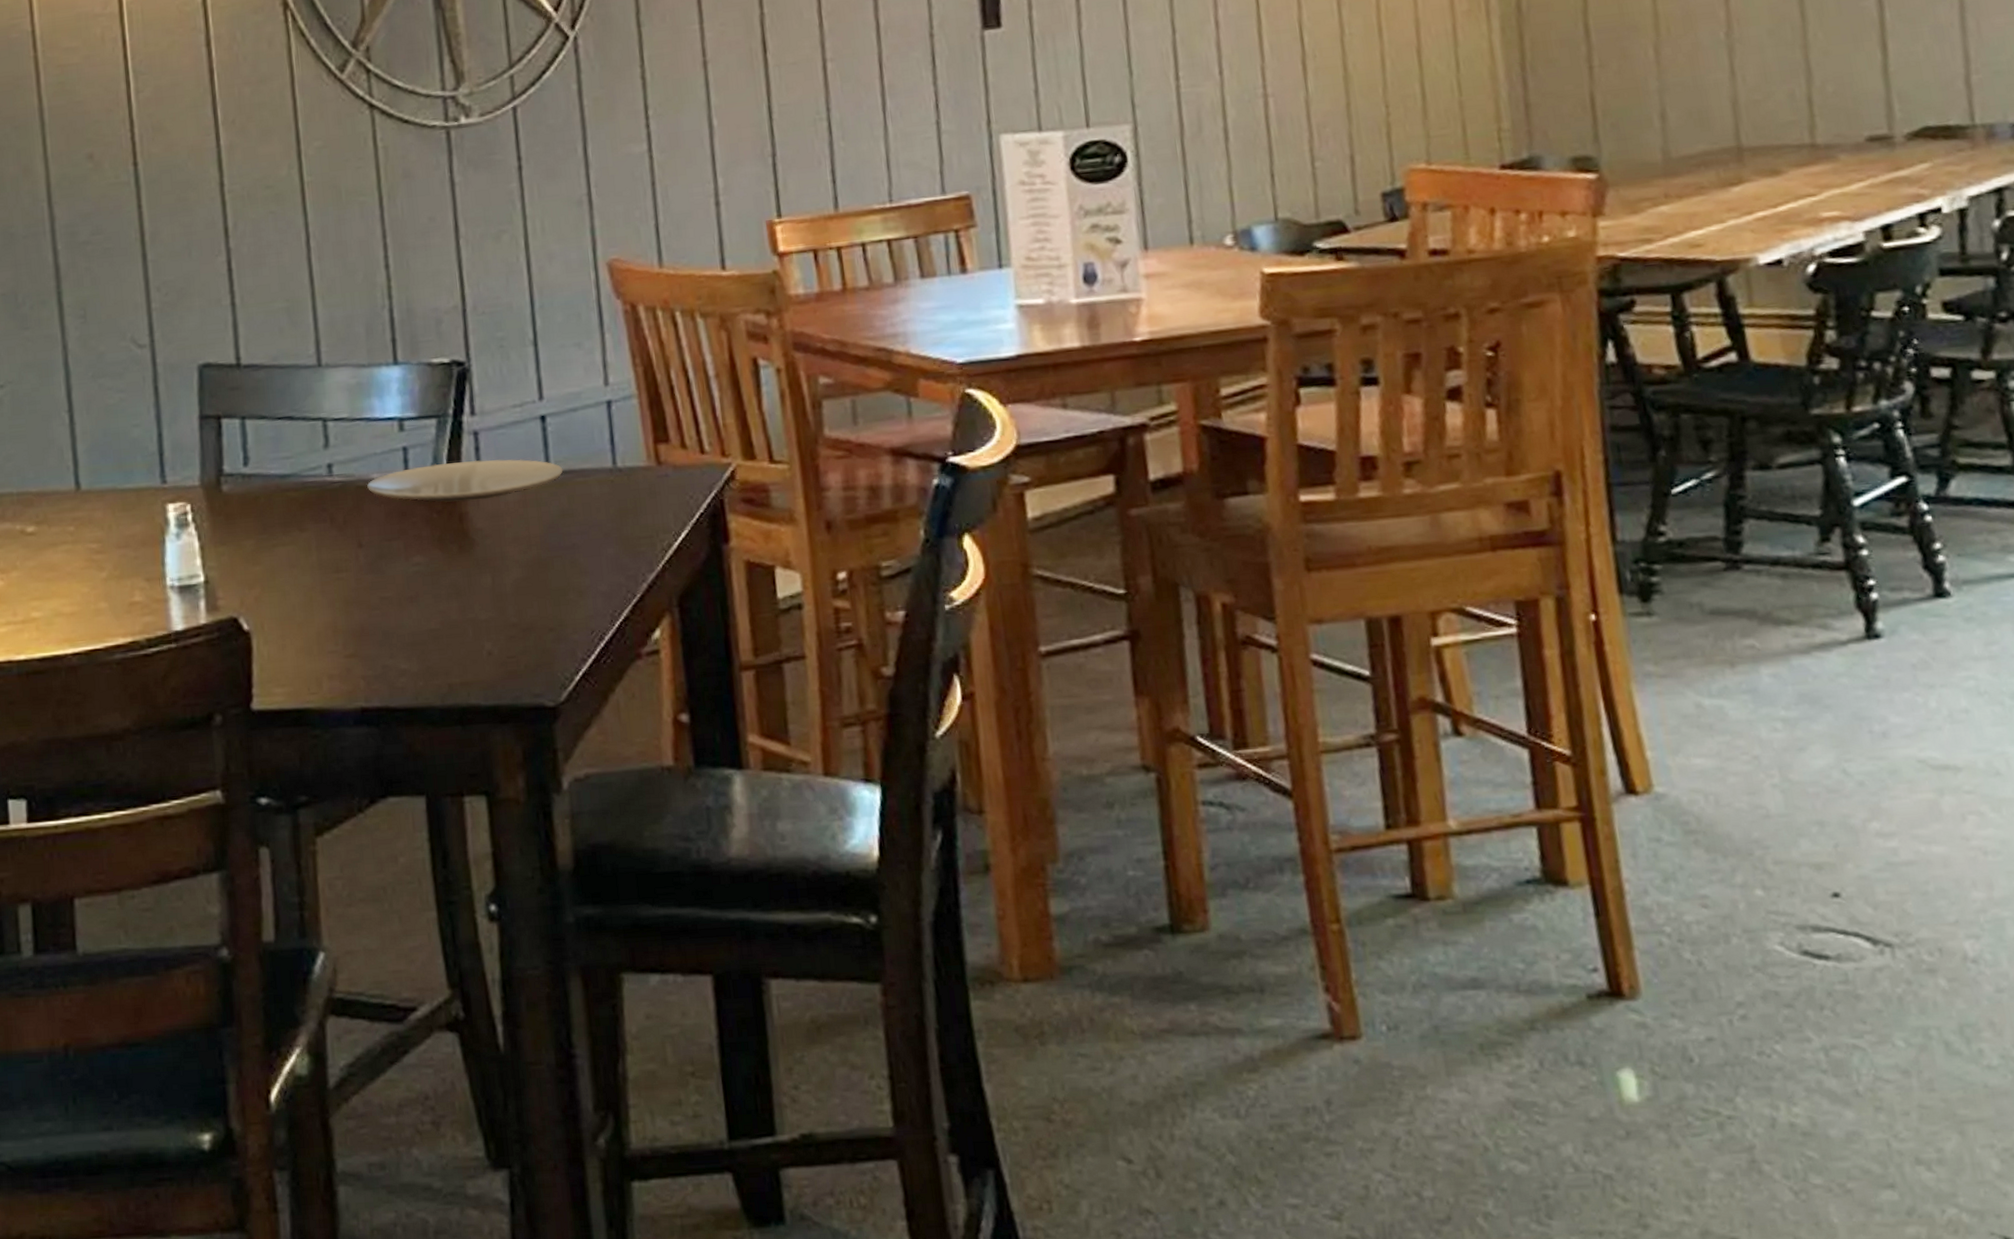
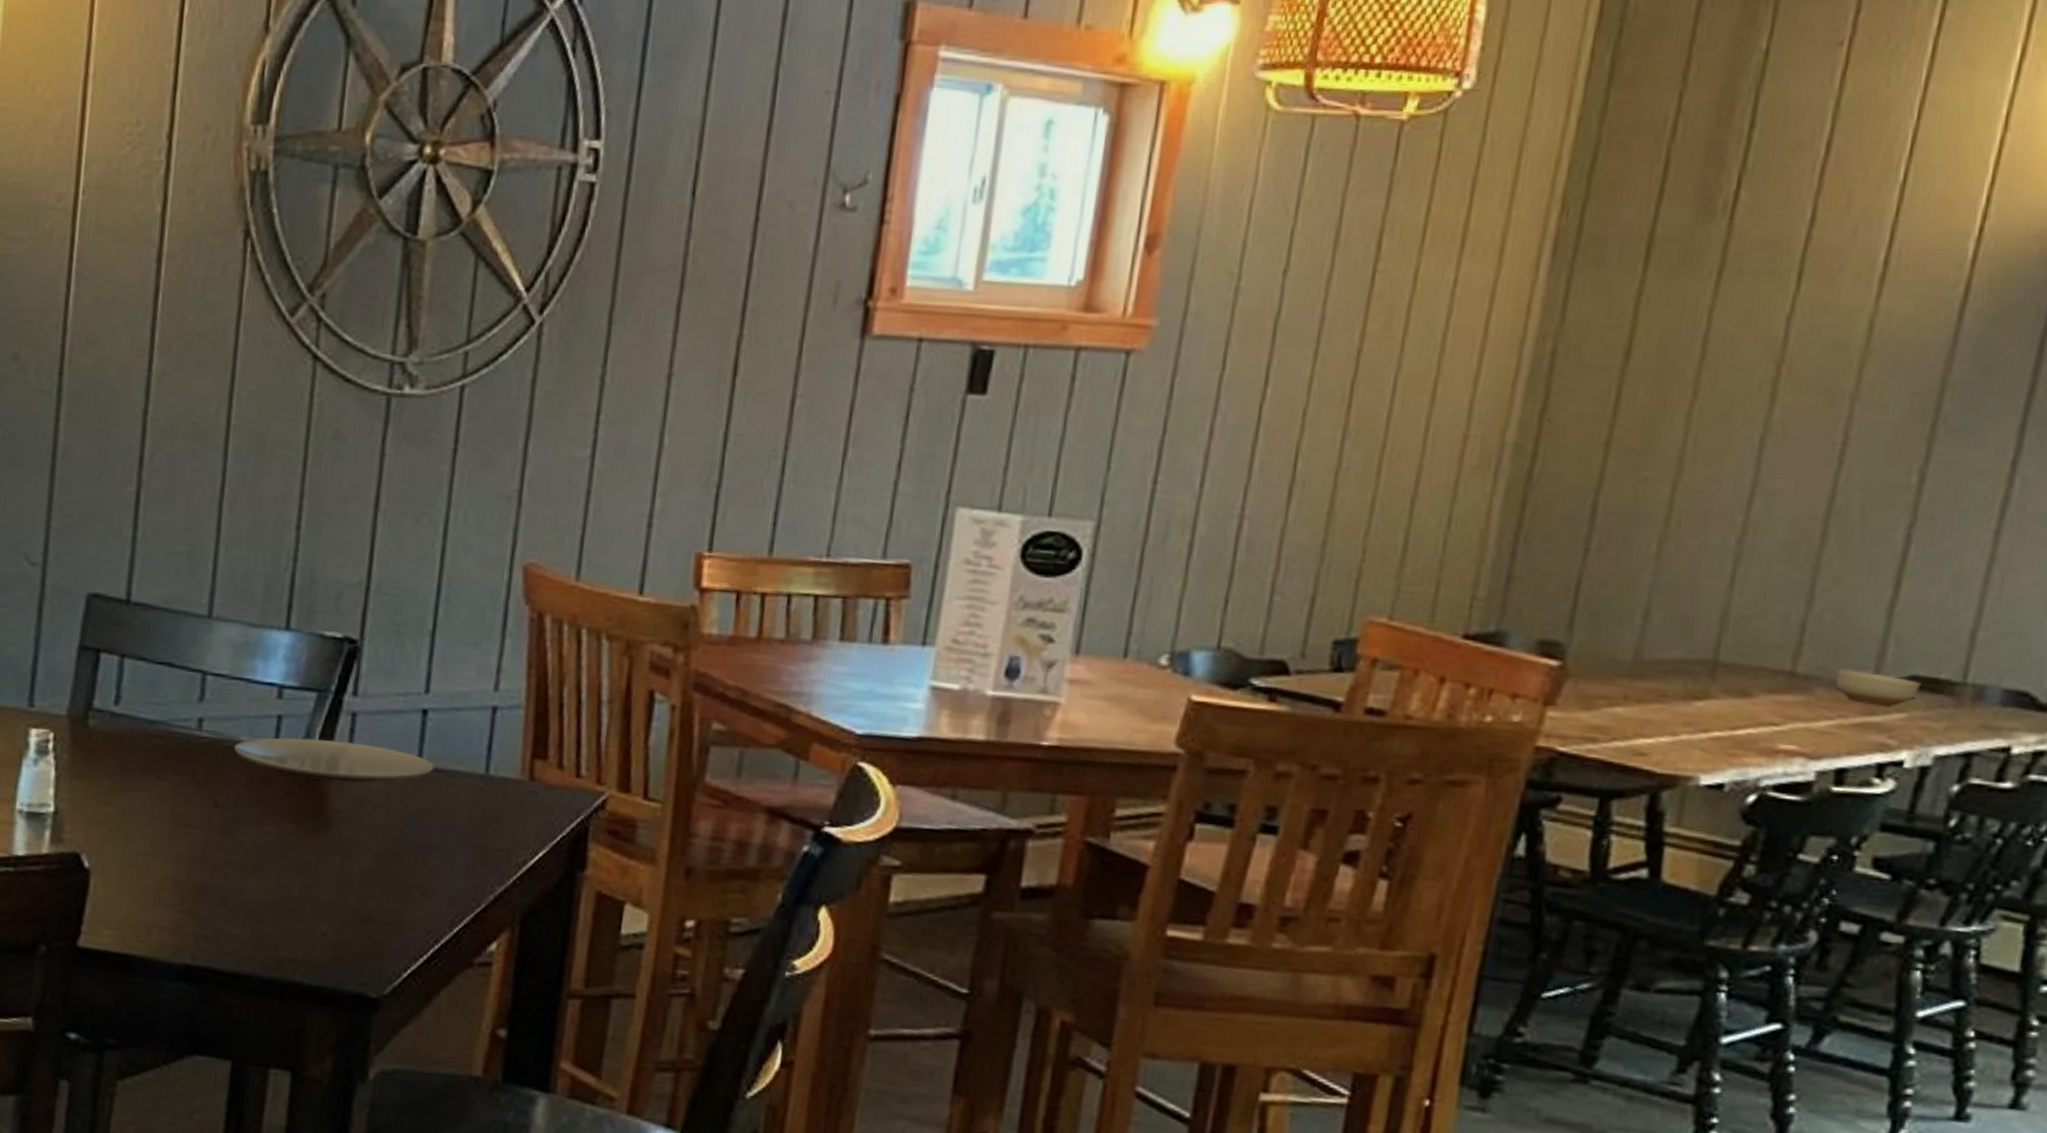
bowl: none [1852,131,1935,162] -> present [1834,669,1921,708]

